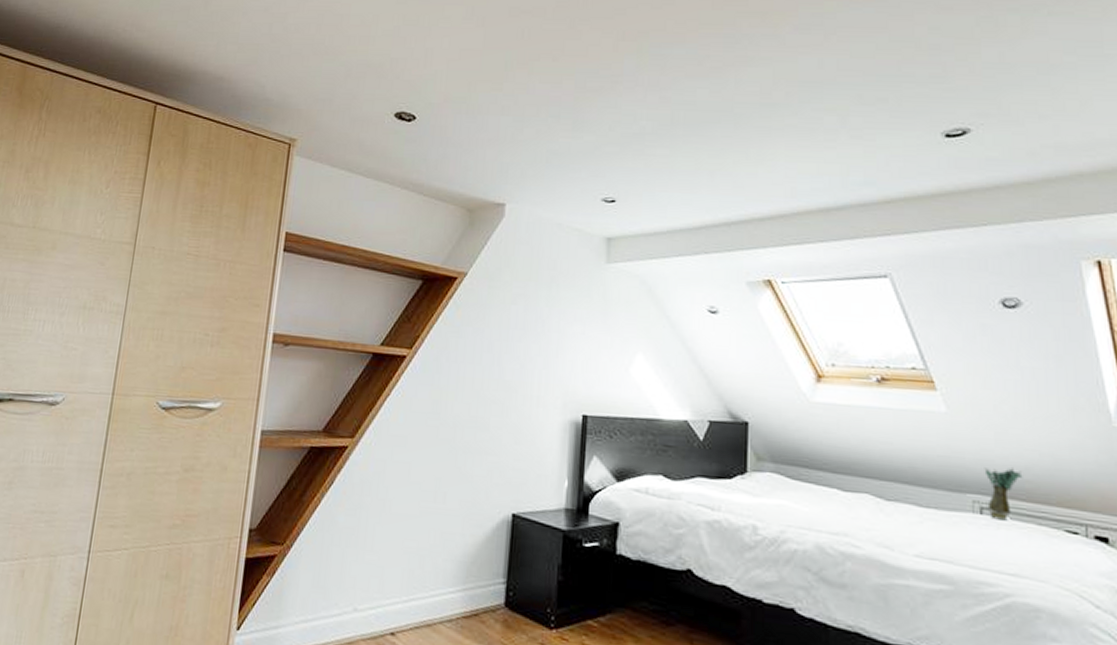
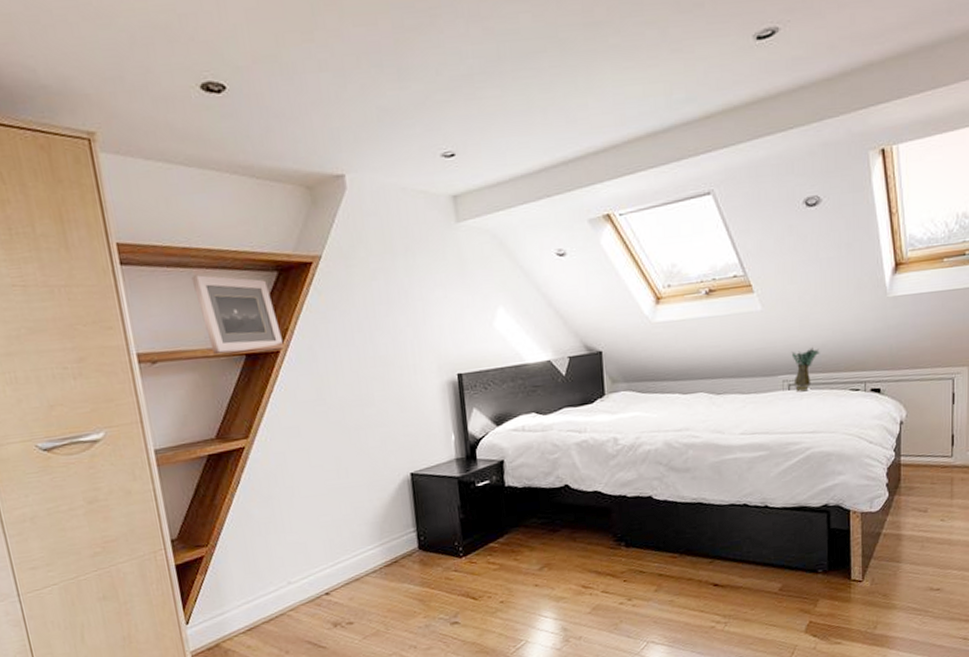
picture frame: none [341,270,413,356] -> present [191,274,285,355]

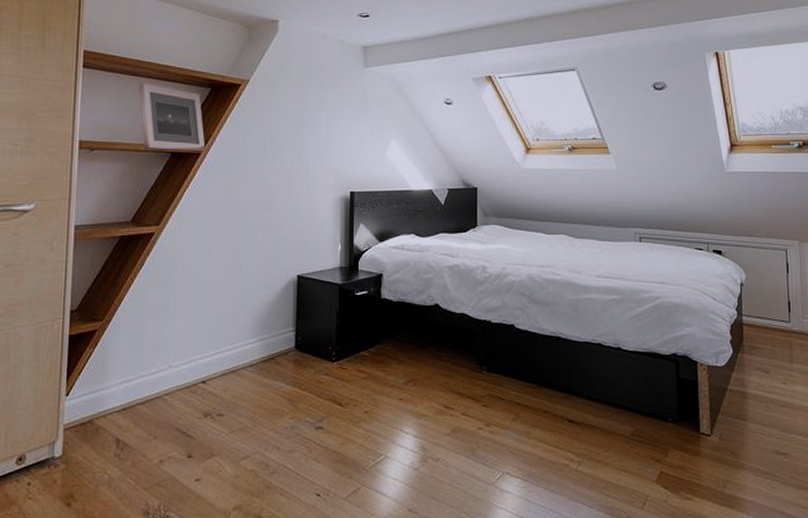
vase: present [791,347,820,392] -> none [642,207,668,245]

